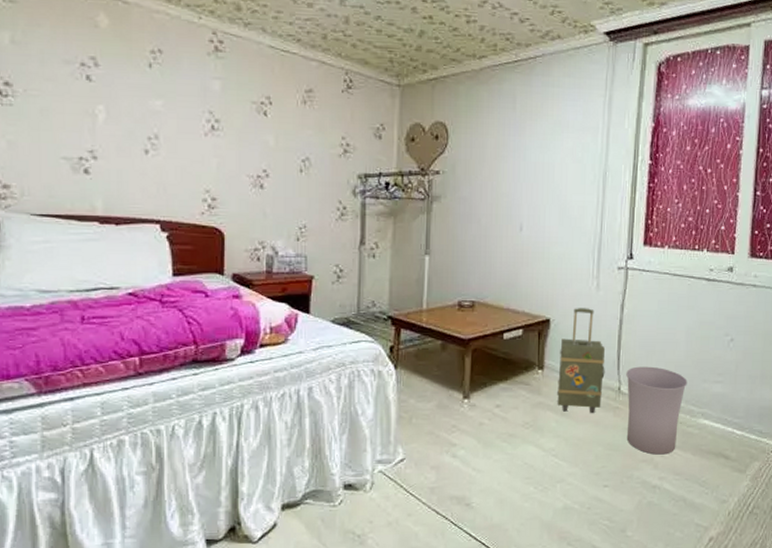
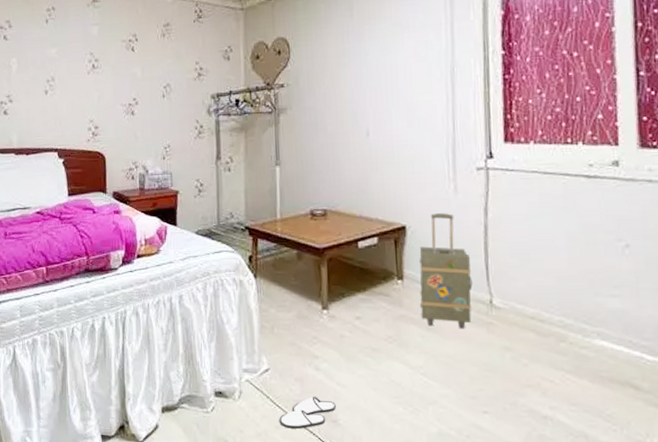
slippers: none [412,483,470,515] -> present [279,396,336,429]
waste bin: present [626,366,687,455] -> none [497,277,574,380]

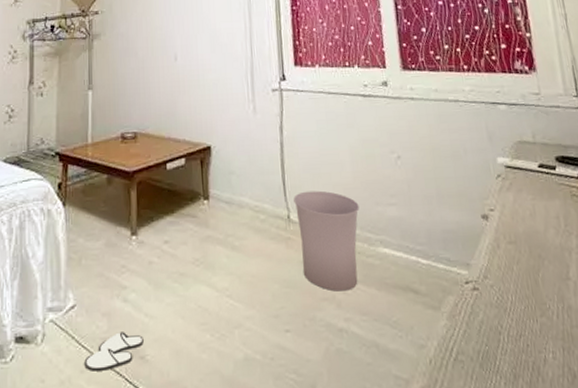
suitcase: present [419,213,473,329] -> none [224,132,272,247]
waste bin: none [497,277,574,380] -> present [294,190,360,292]

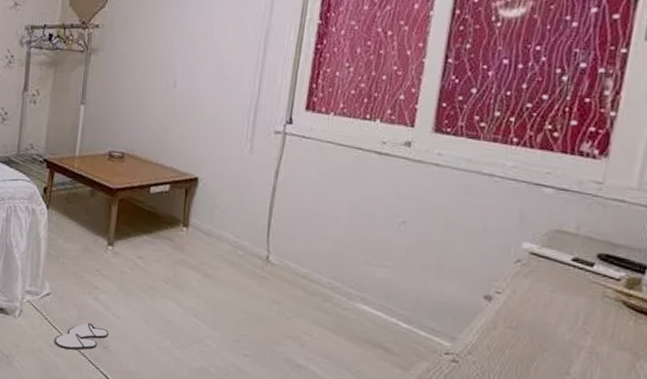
waste bin: present [294,190,360,292] -> none [272,237,346,335]

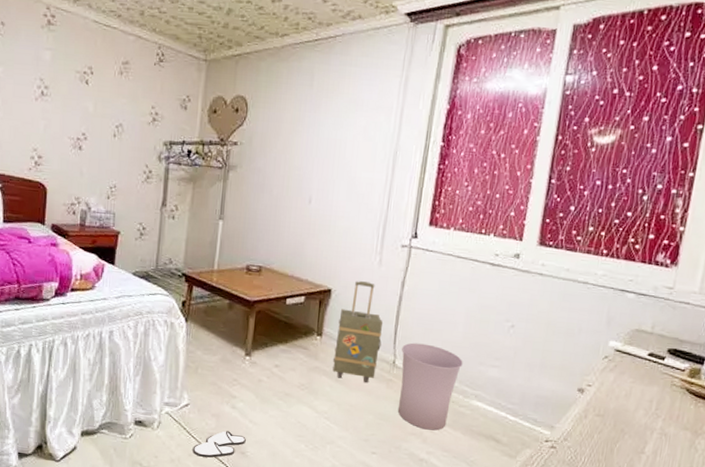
suitcase: none [199,169,254,280] -> present [332,281,383,383]
waste bin: none [272,237,346,335] -> present [397,342,463,431]

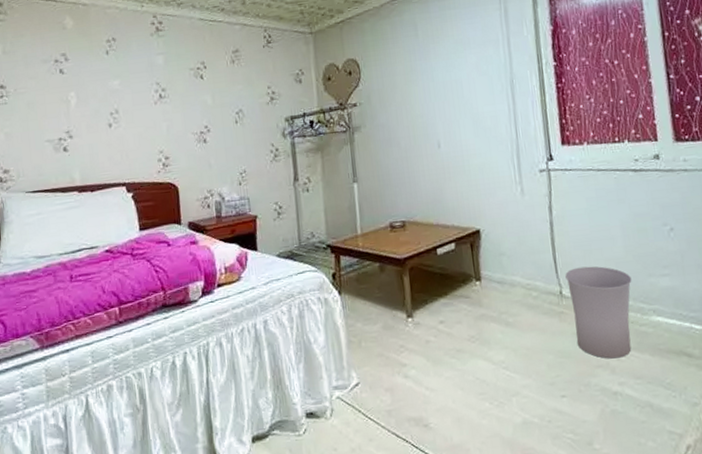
slippers: present [192,431,246,458] -> none [372,404,426,439]
suitcase: present [332,281,383,383] -> none [494,214,545,322]

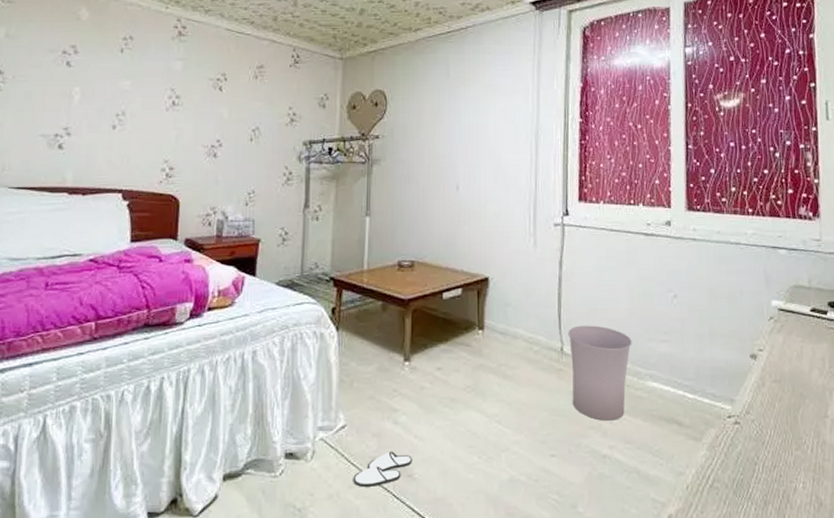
slippers: none [372,404,426,439] -> present [353,451,412,487]

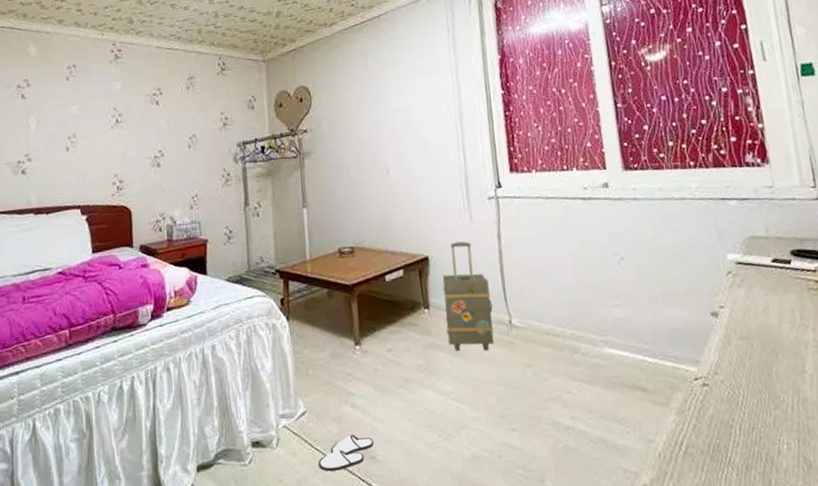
suitcase: none [497,266,546,377] -> present [443,241,495,351]
waste bin: present [568,325,632,421] -> none [515,295,583,392]

